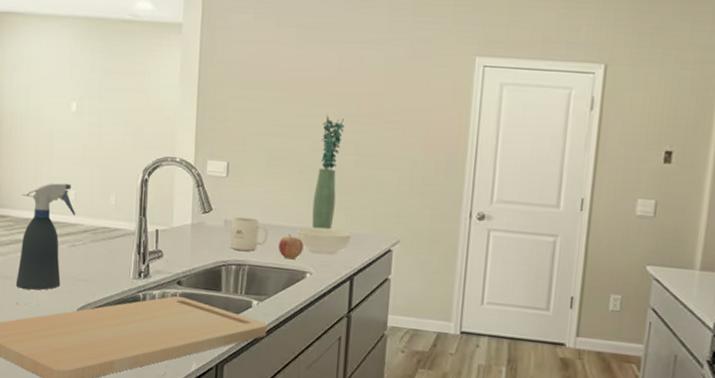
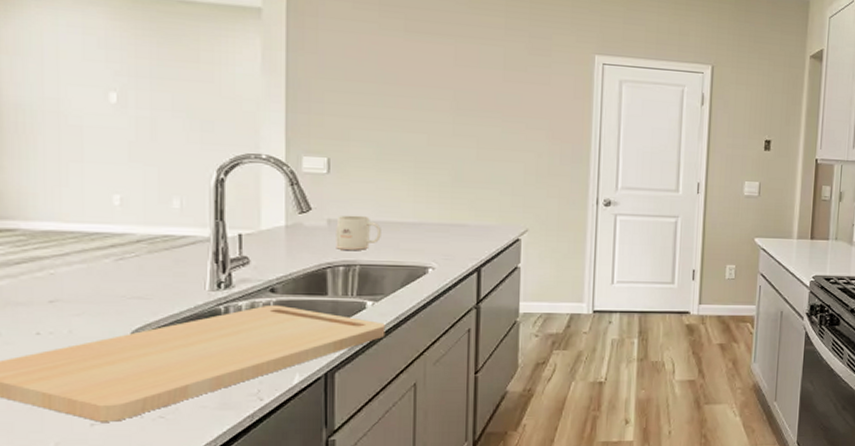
spray bottle: present [16,183,76,290] -> none [34,186,124,315]
fruit: present [278,234,304,260] -> none [393,230,423,256]
bowl: present [297,226,352,255] -> none [416,221,477,249]
vase: present [311,114,345,230] -> none [432,108,464,223]

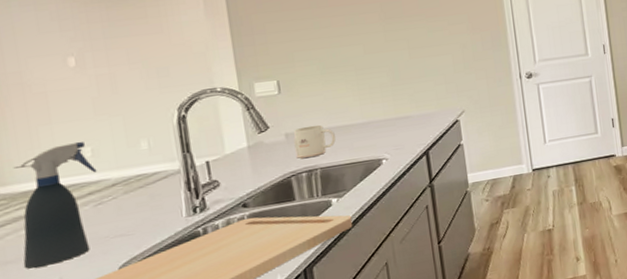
spray bottle: none [34,186,124,315] -> present [13,141,98,269]

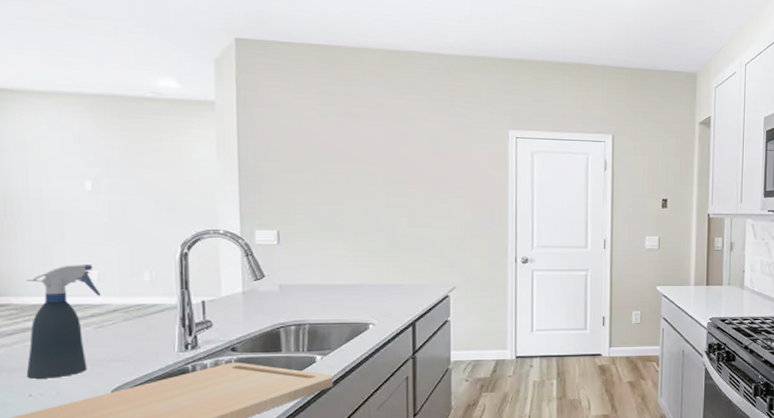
mug: present [293,124,336,158] -> none [287,280,327,312]

